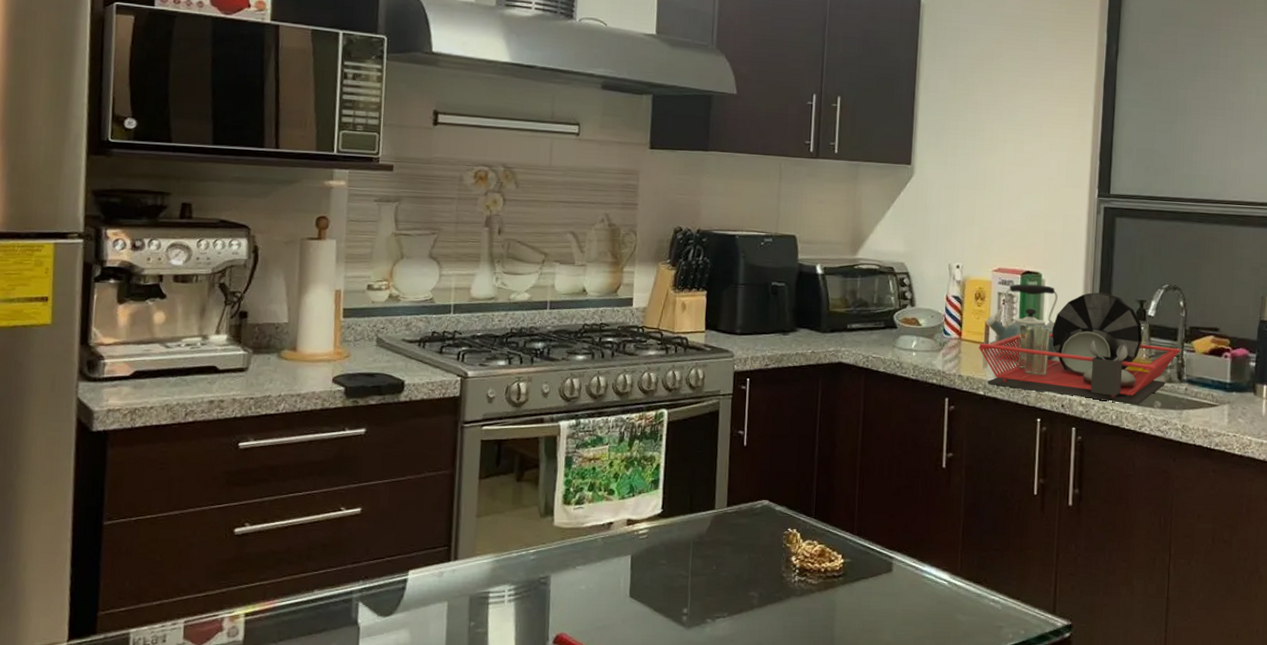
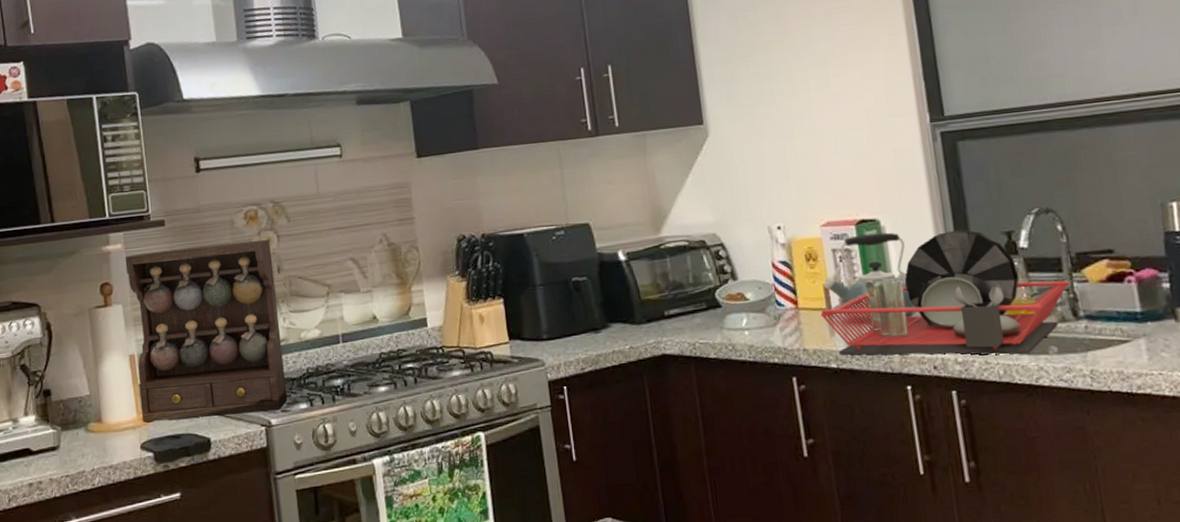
spice rack: none [338,193,495,363] -> present [125,239,288,423]

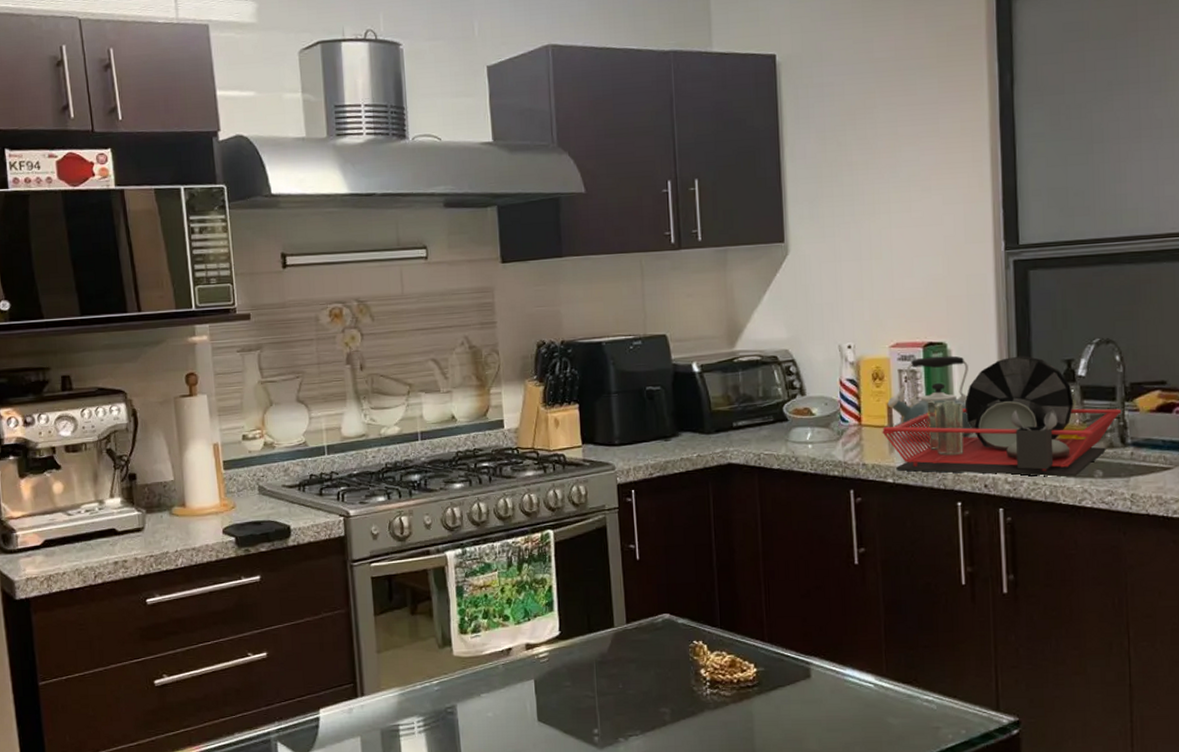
spice rack: present [125,239,288,423] -> none [210,337,366,509]

